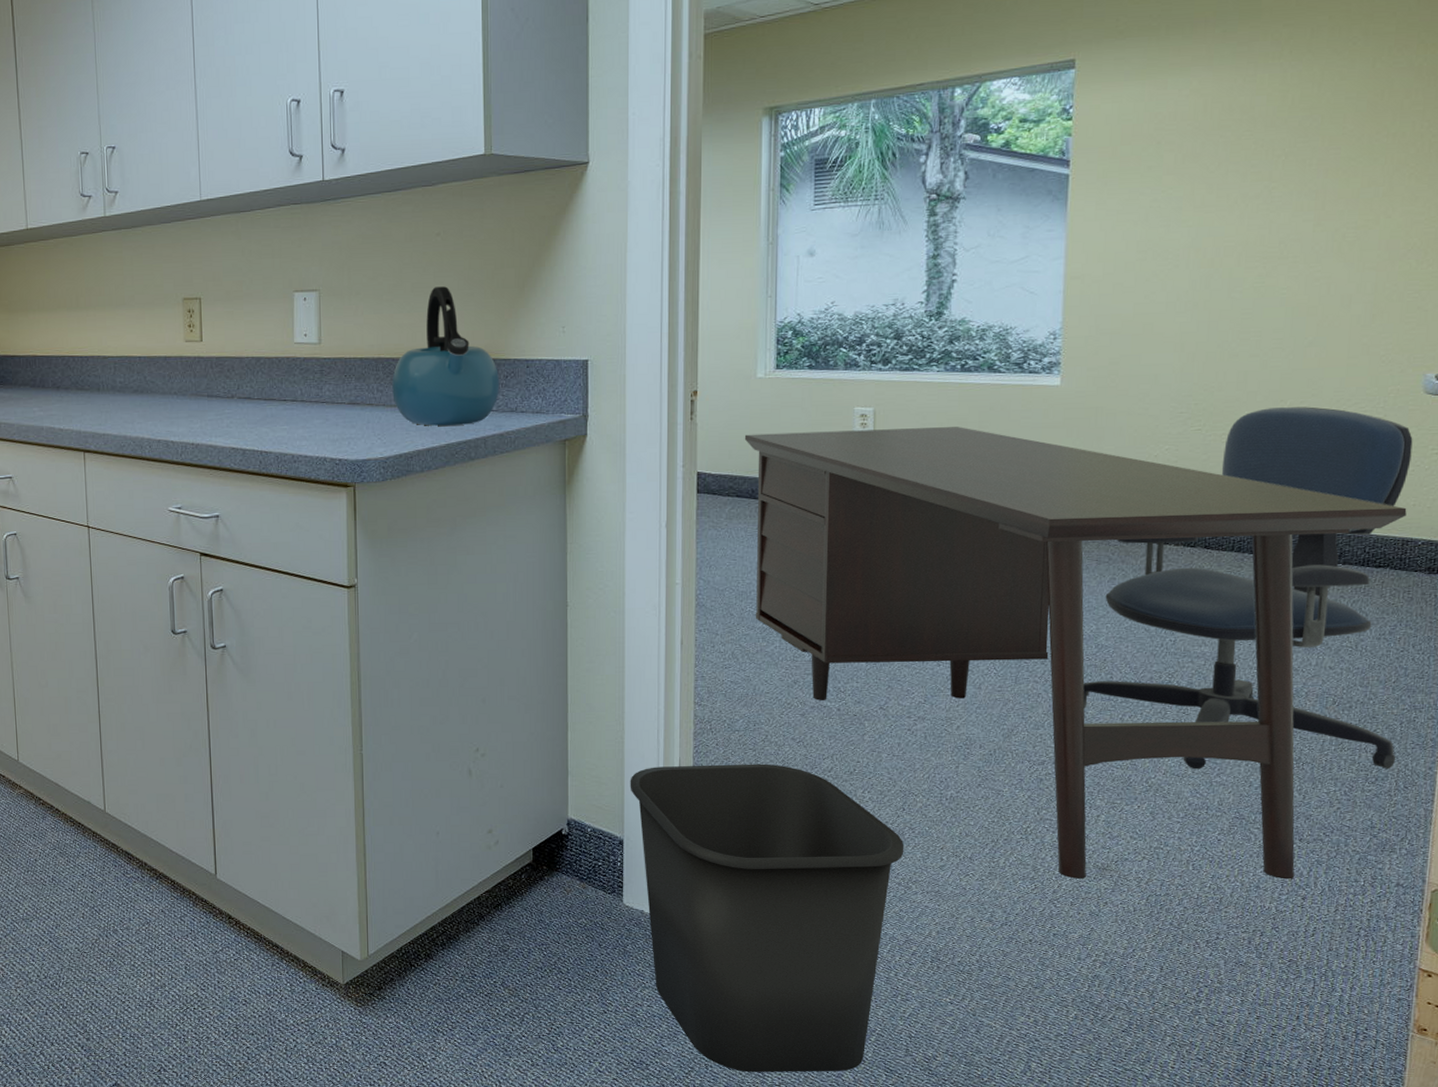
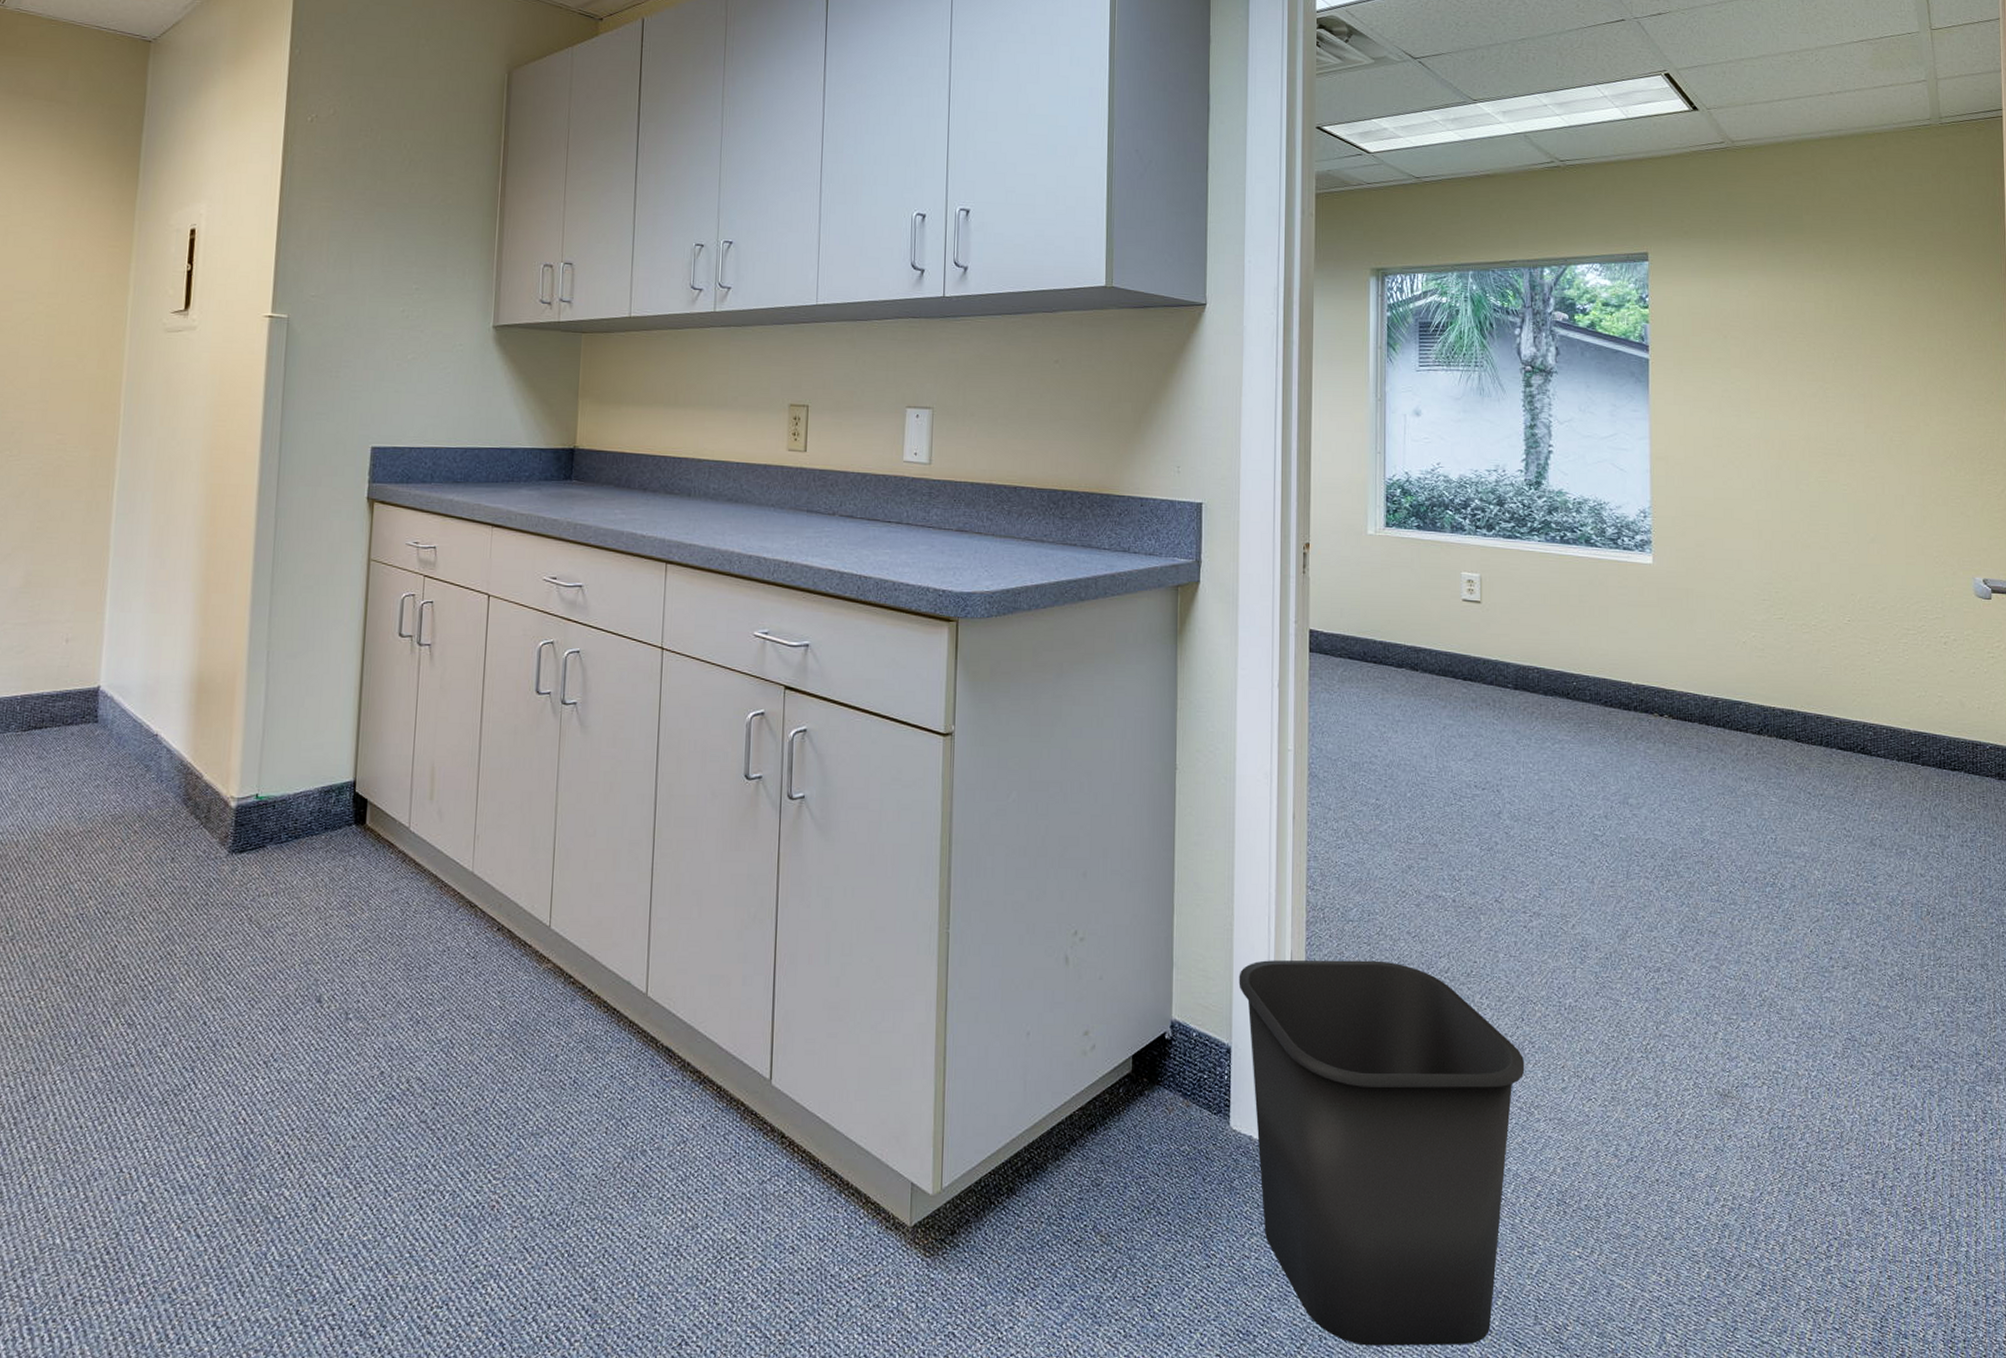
kettle: present [392,286,500,426] -> none [1002,415,1113,562]
desk: present [744,427,1407,880] -> none [1356,593,1973,1112]
office chair: present [1083,407,1413,770] -> none [1693,601,1991,988]

